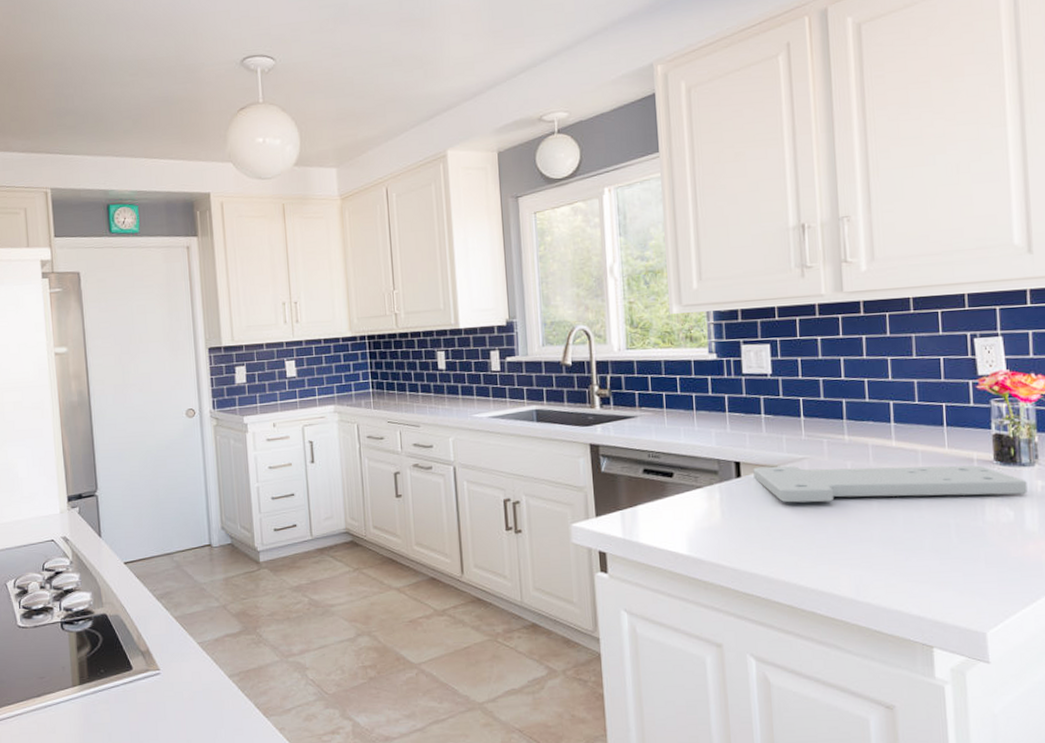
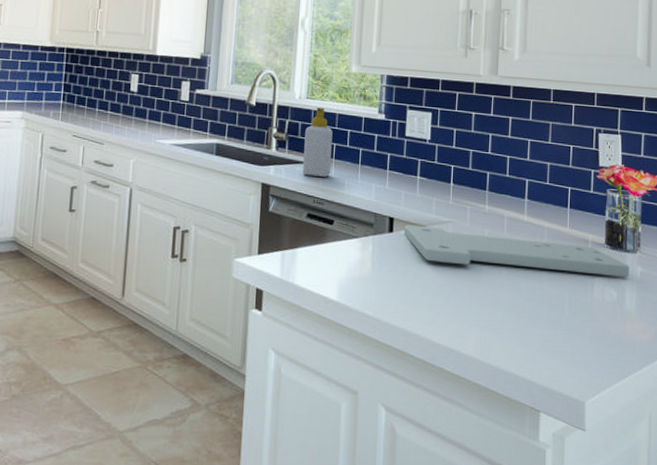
soap bottle: none [629,356,663,430] -> present [303,107,333,178]

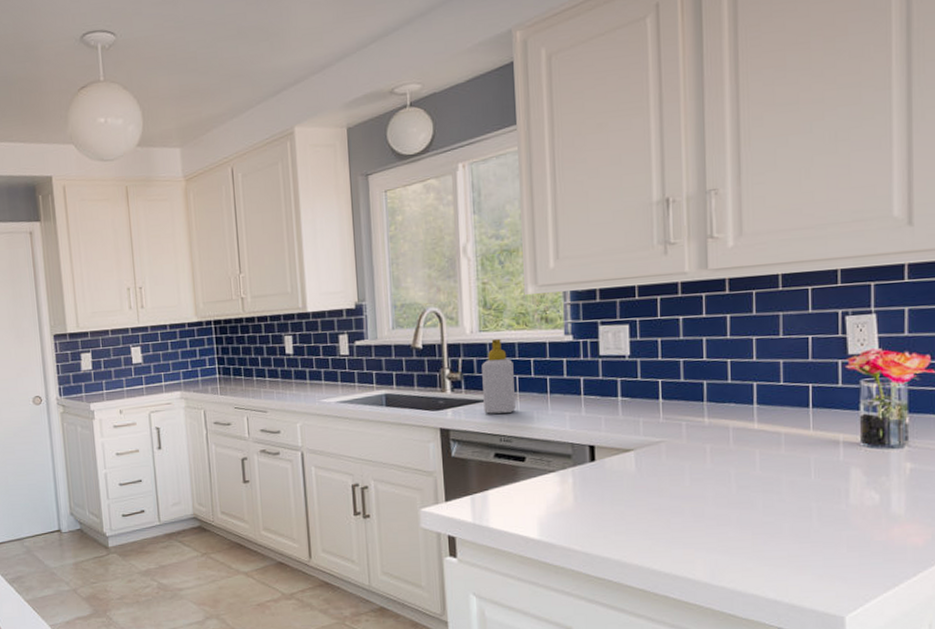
cutting board: present [404,224,629,278] -> none [608,447,895,487]

